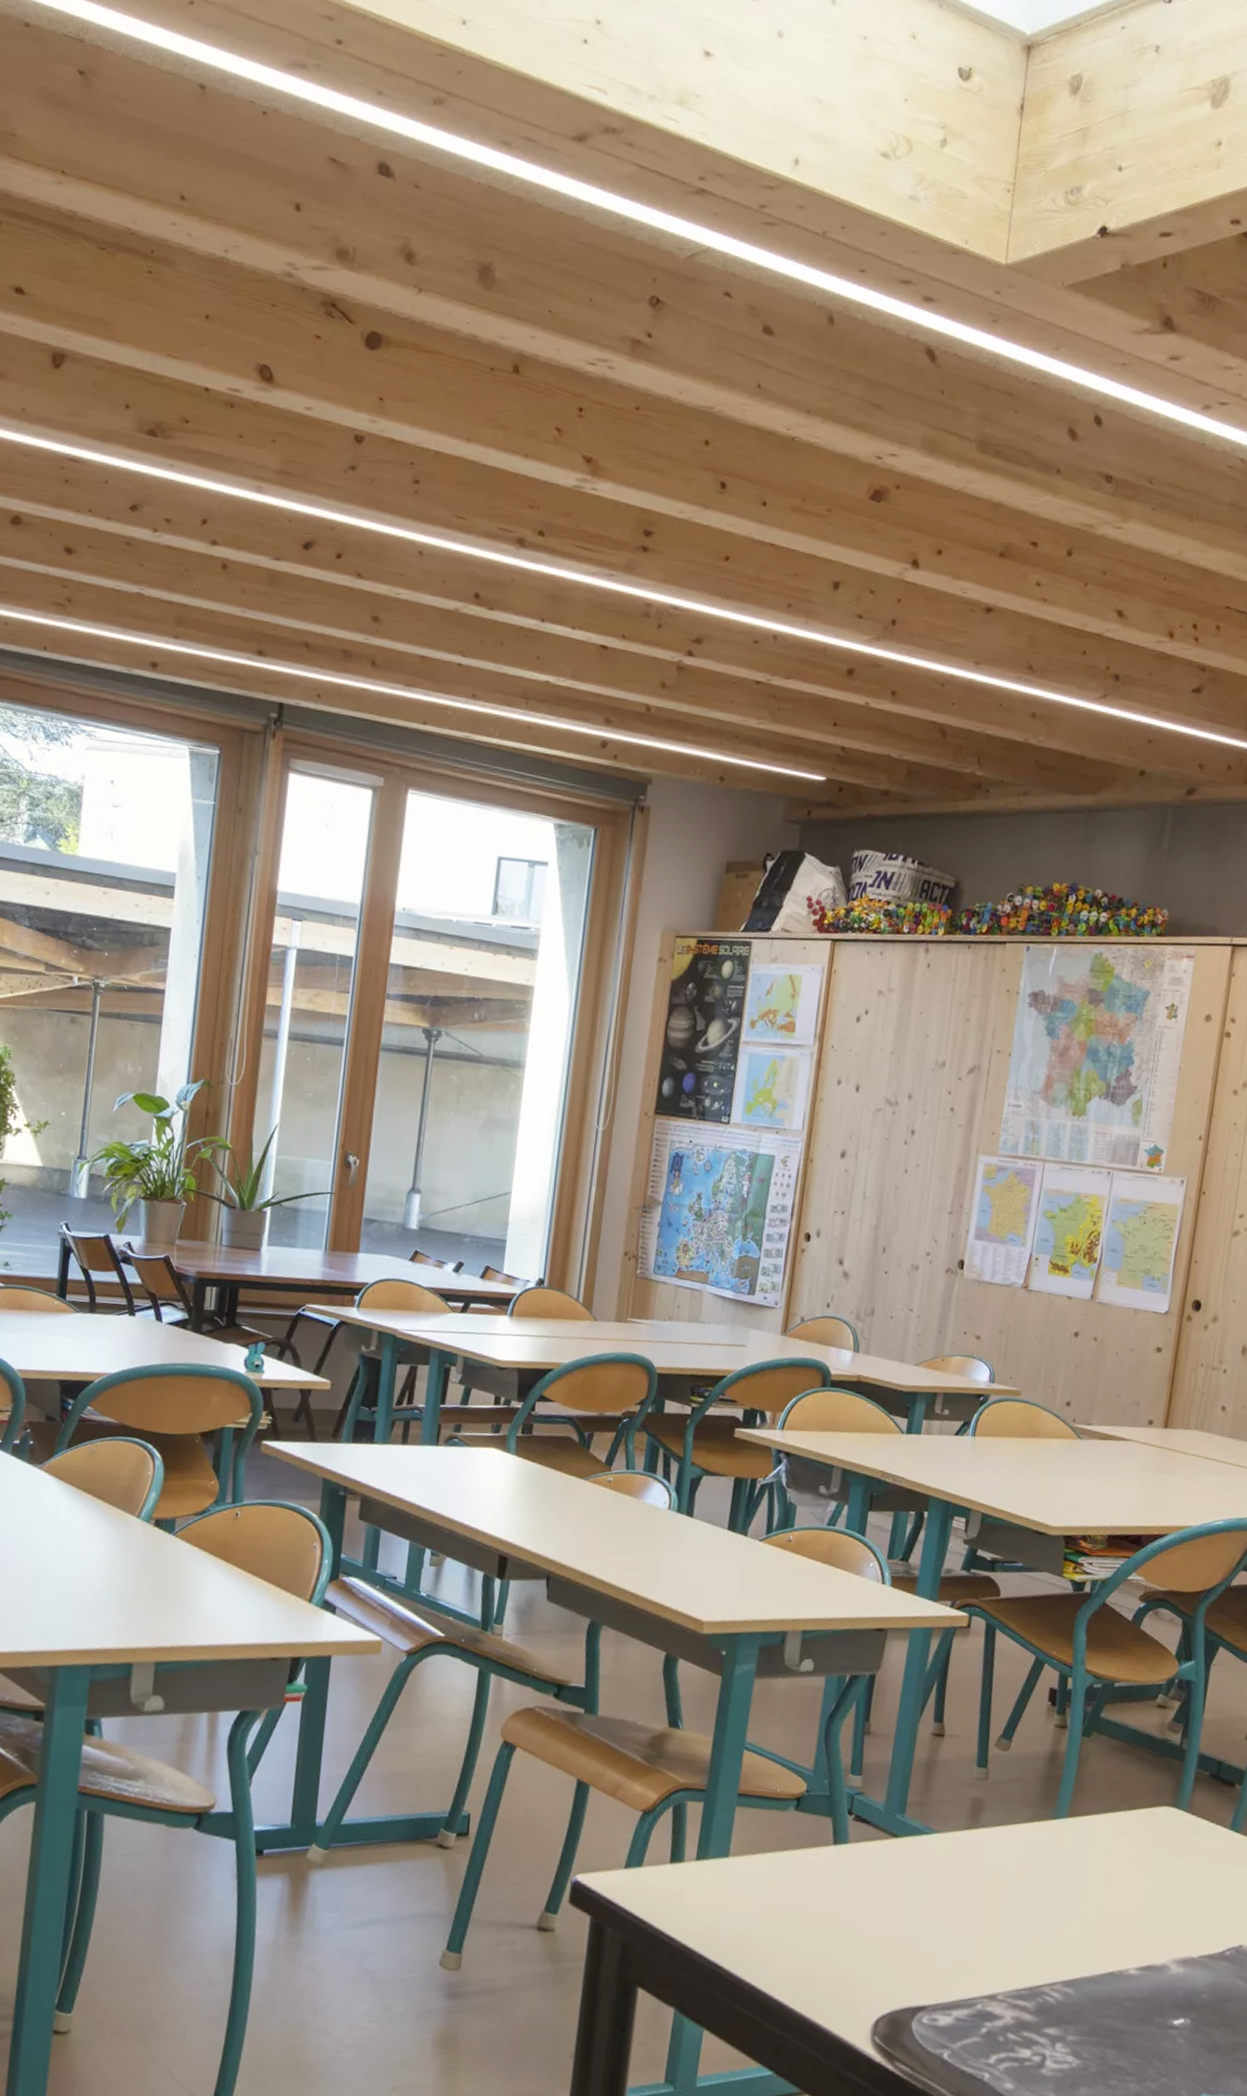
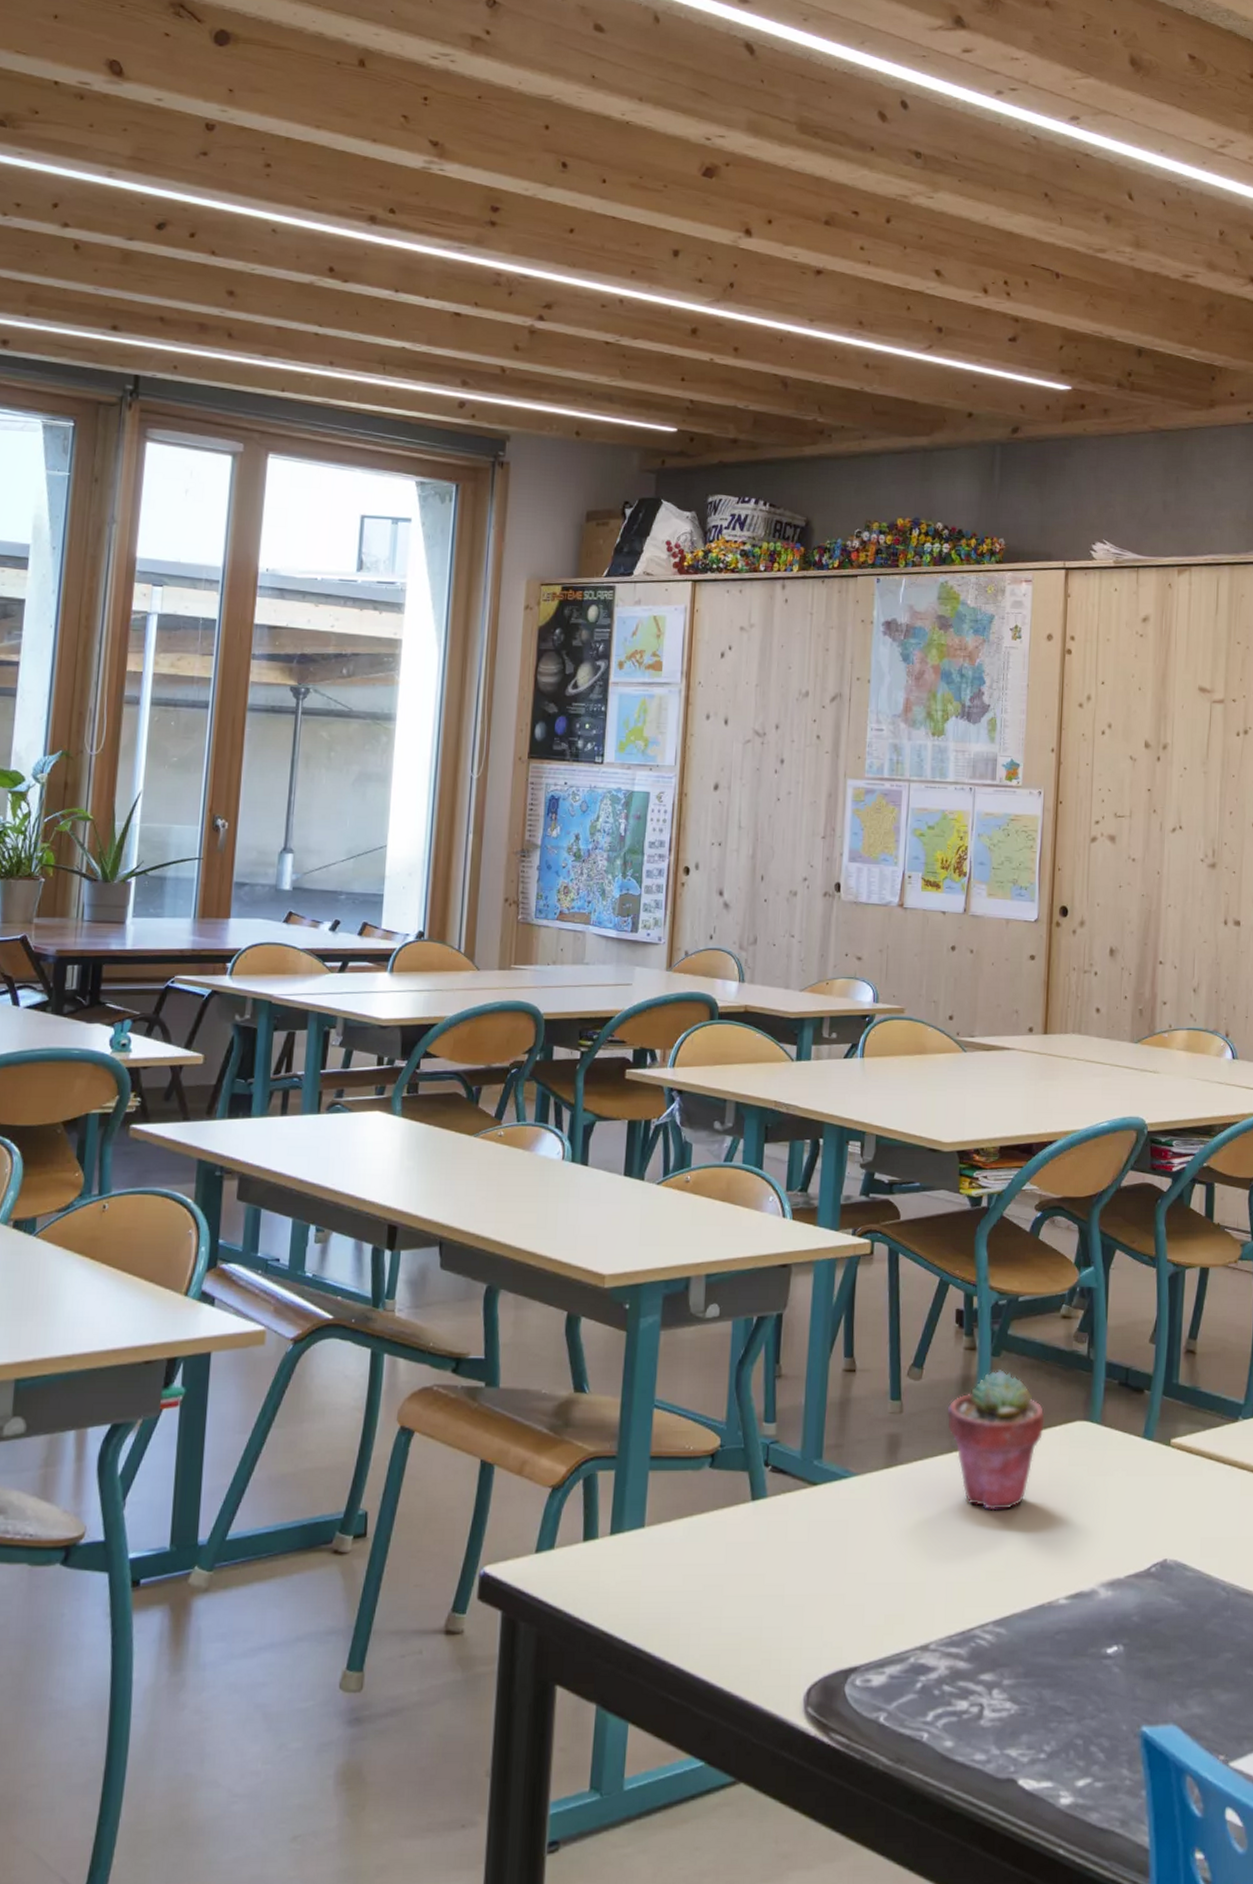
potted succulent: none [1032,1749,1131,1881] -> present [947,1370,1045,1511]

